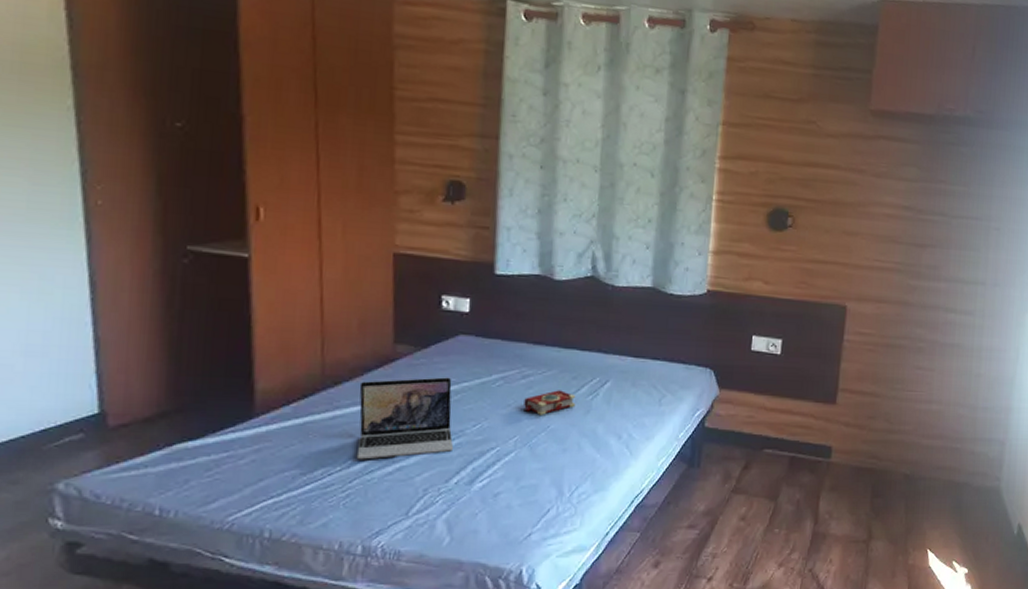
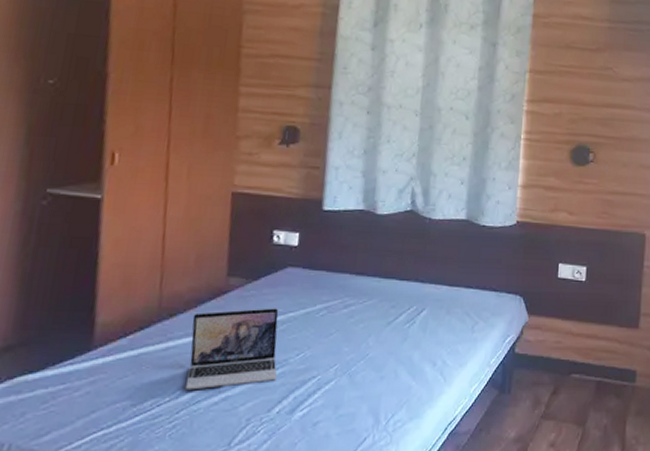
book: present [524,390,576,415] -> none [344,319,394,344]

